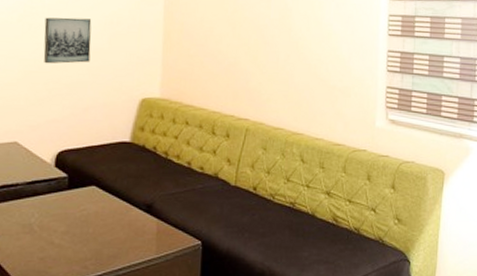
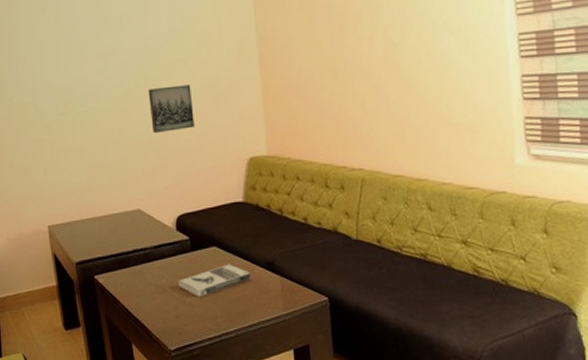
book: none [49,204,127,238] -> present [178,264,251,297]

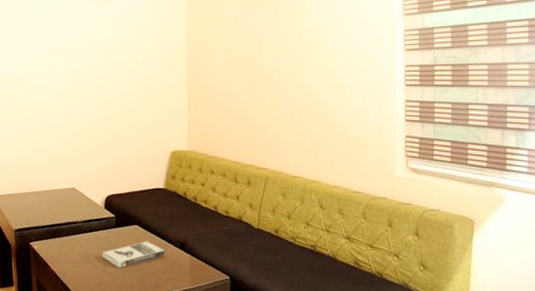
wall art: present [148,84,195,134] -> none [90,84,128,124]

